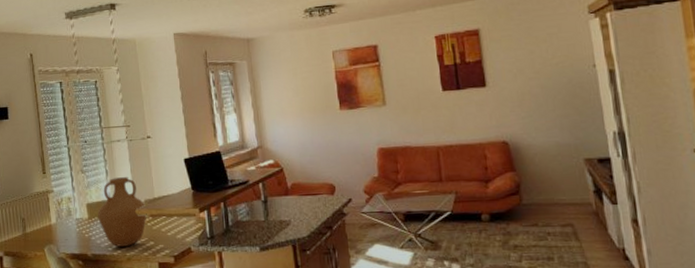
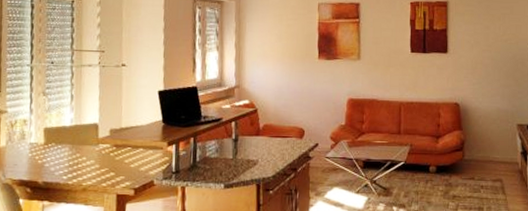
vase: present [98,177,147,247] -> none [55,103,111,176]

